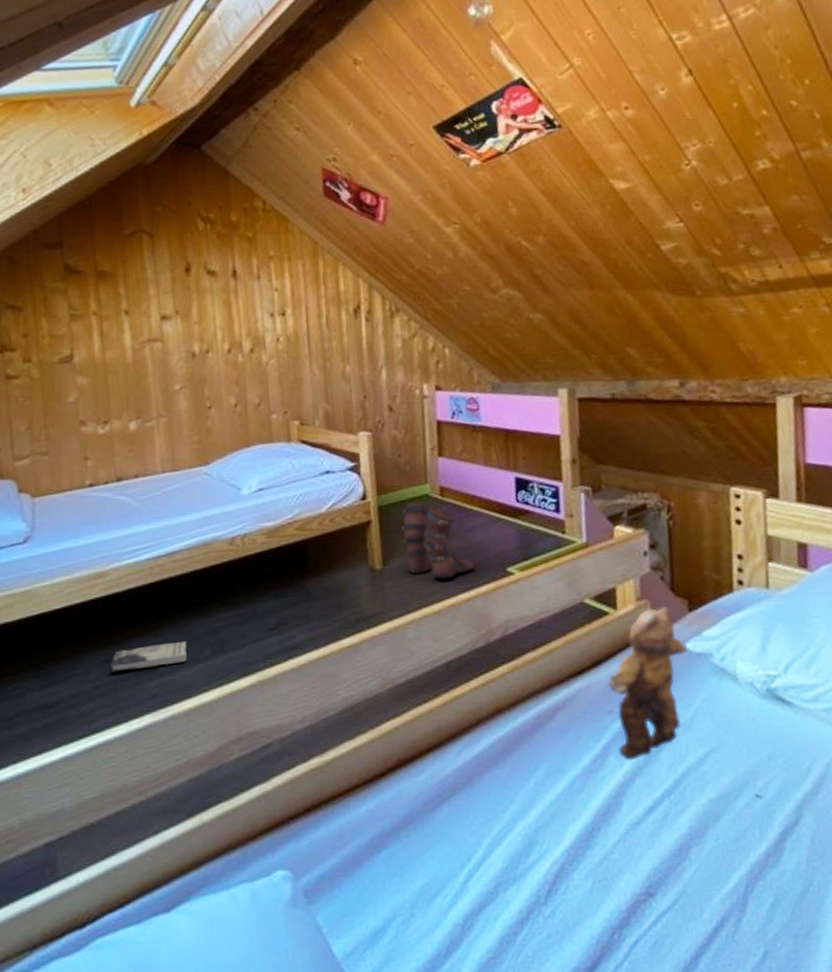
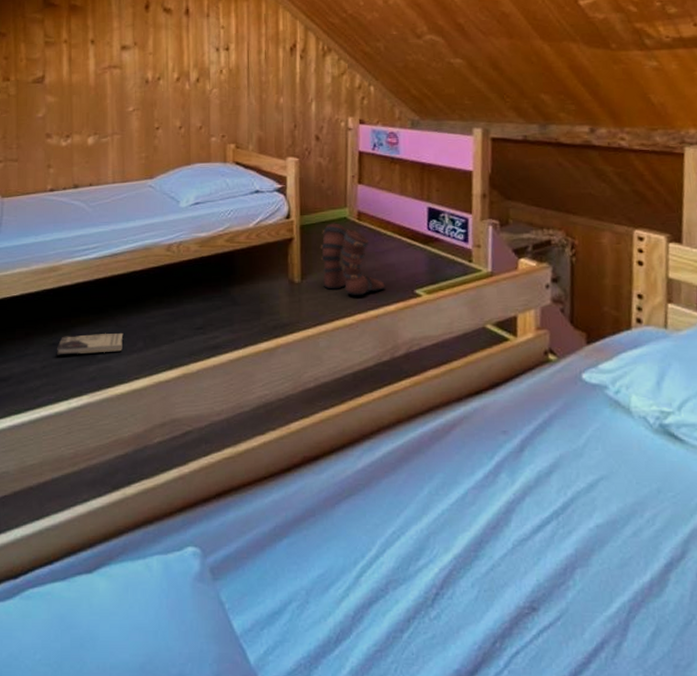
teddy bear: present [607,606,757,791] -> none [504,337,644,521]

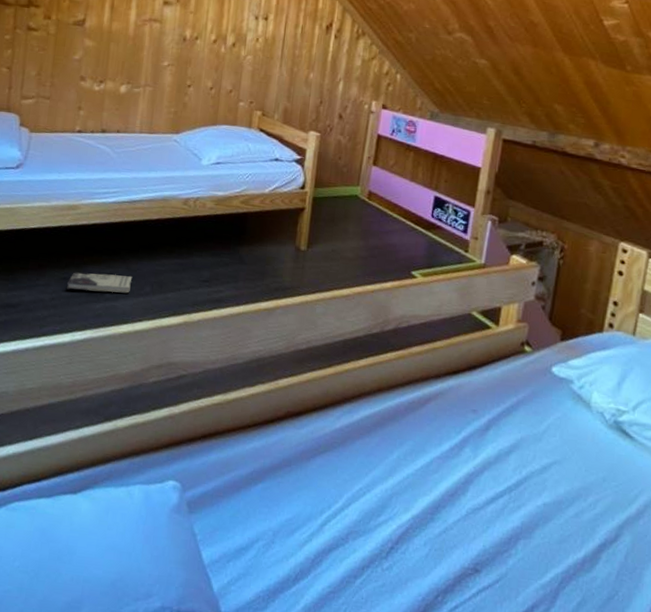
boots: present [320,223,385,295] -> none [326,198,385,270]

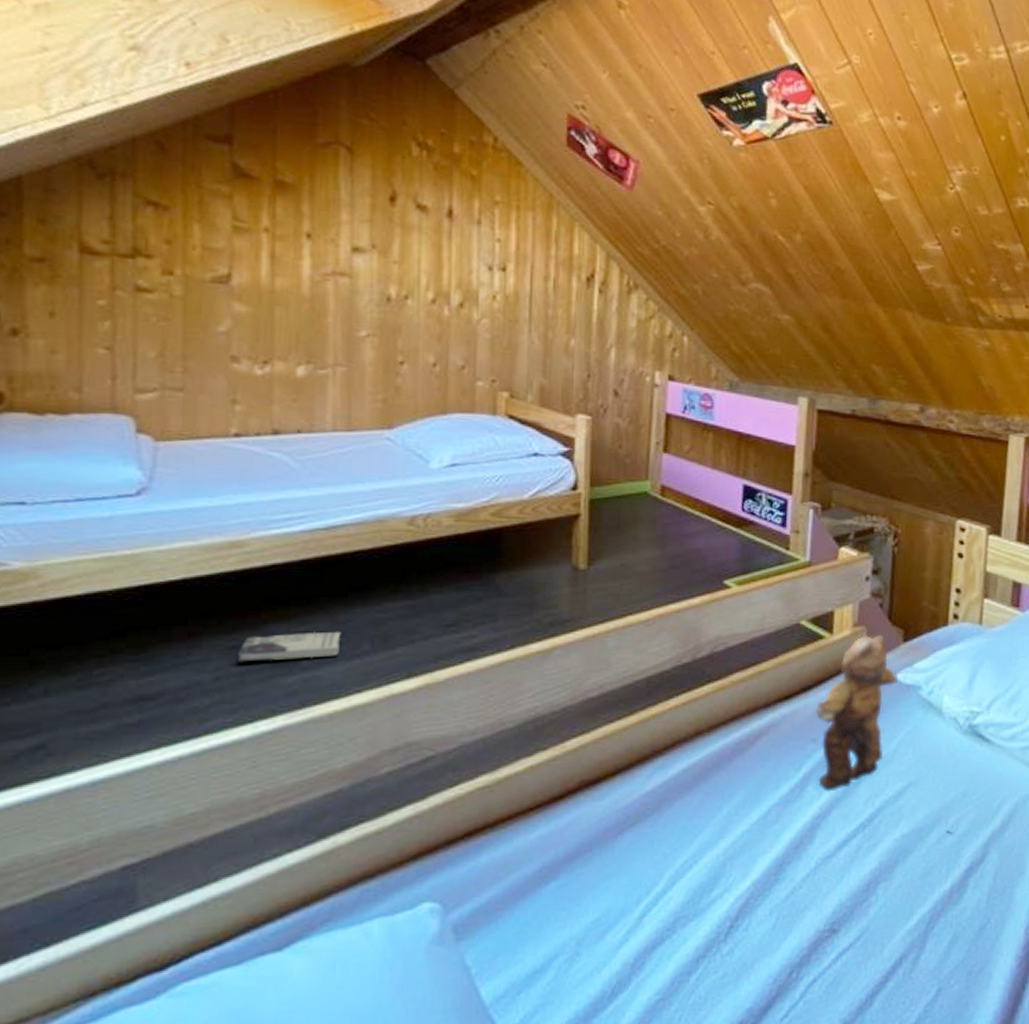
teddy bear: none [474,331,587,505] -> present [815,634,948,827]

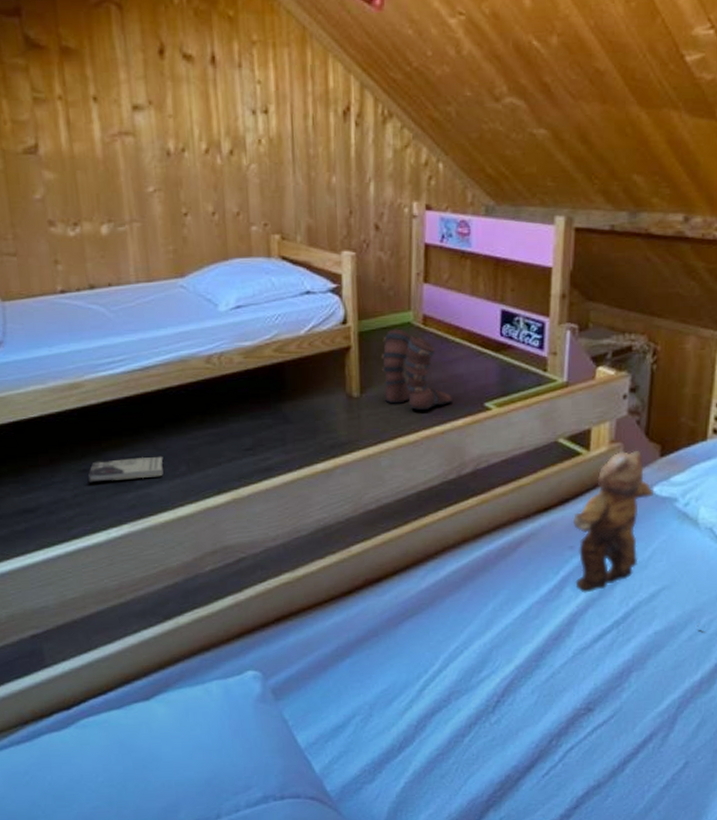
boots: none [613,498,689,585] -> present [381,328,452,410]

